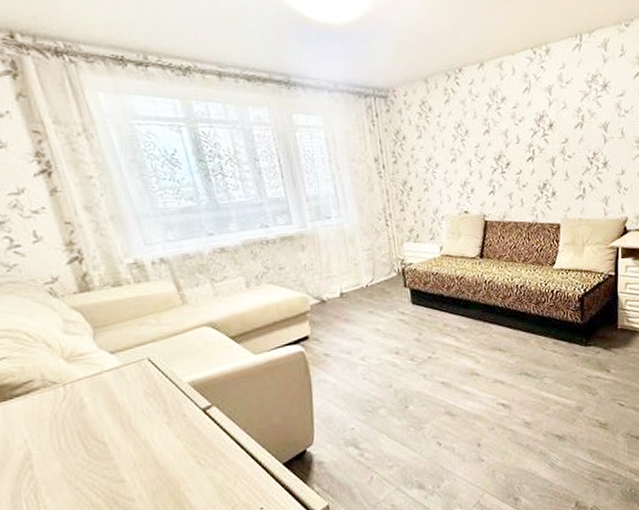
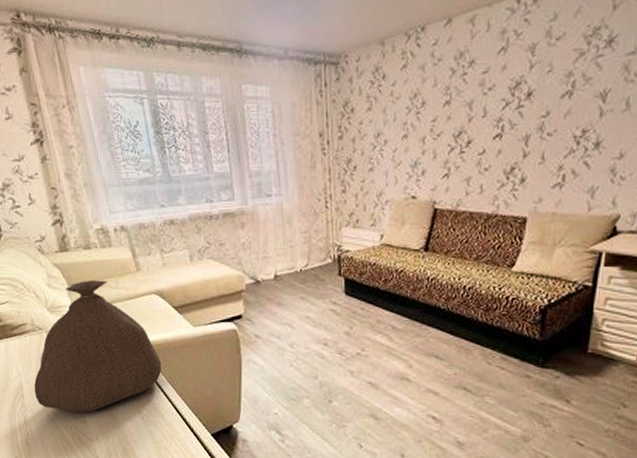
bag: none [47,318,220,475] -> present [34,280,162,413]

